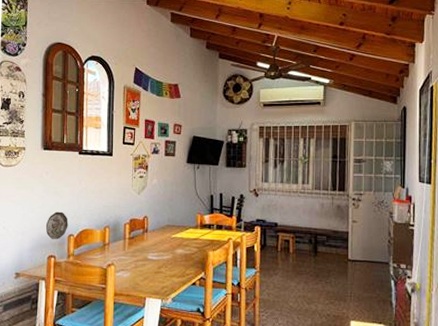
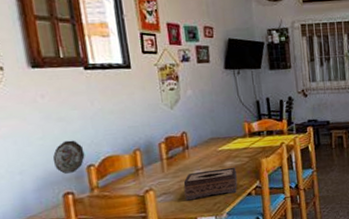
tissue box: none [139,255,186,280] -> present [183,167,238,201]

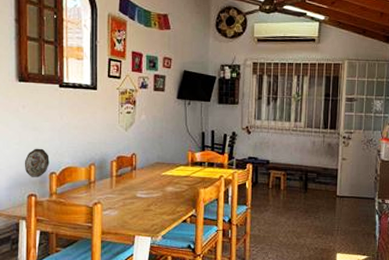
tissue box: present [183,167,238,201] -> none [127,192,176,218]

